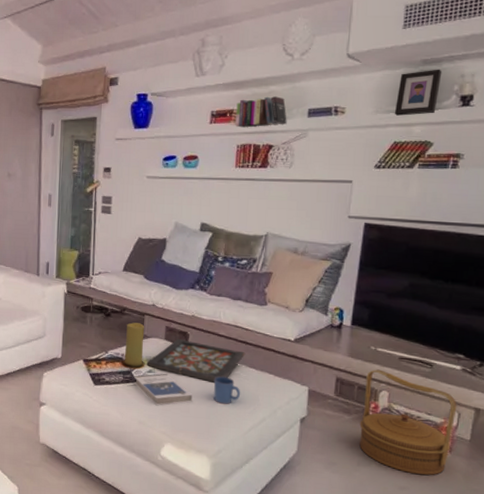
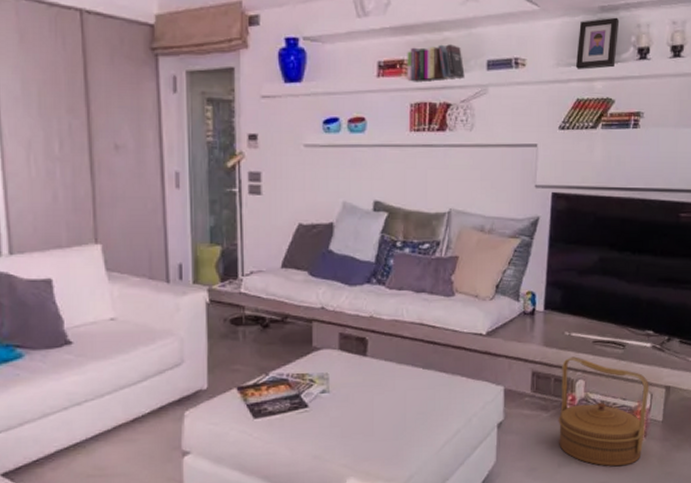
candle: present [120,322,145,370] -> none [285,332,317,392]
hardback book: present [134,373,193,406] -> none [304,391,377,433]
decorative tray: present [147,339,246,383] -> none [320,347,434,396]
mug: present [213,376,241,405] -> none [399,386,432,421]

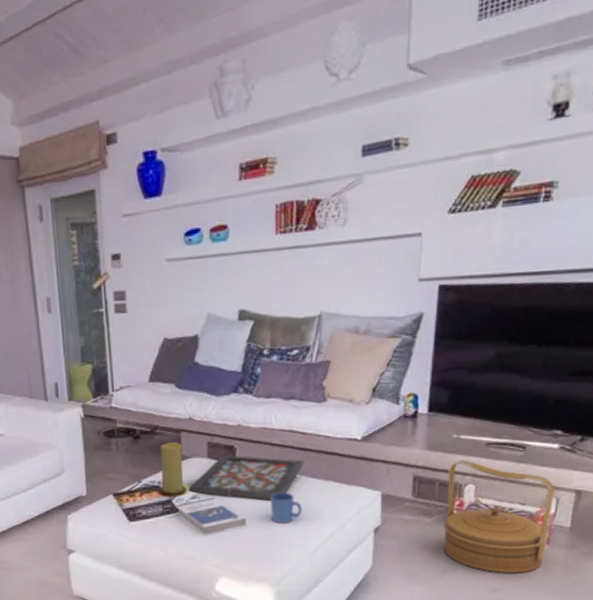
candle: none [285,332,317,392] -> present [157,442,187,498]
hardback book: none [304,391,377,433] -> present [176,497,247,536]
decorative tray: none [320,347,434,396] -> present [190,455,305,501]
mug: none [399,386,432,421] -> present [269,492,303,525]
books: present [407,44,465,83] -> none [271,133,336,181]
picture frame: present [575,17,620,70] -> none [470,71,530,141]

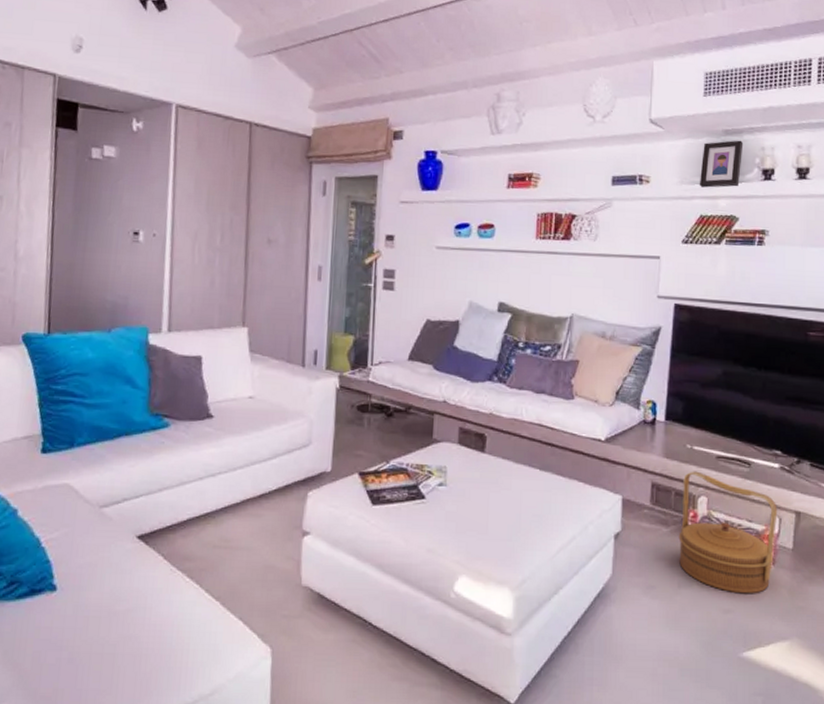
candle: present [157,442,187,498] -> none [405,424,435,483]
hardback book: present [176,497,247,536] -> none [421,486,492,528]
decorative tray: present [190,455,305,501] -> none [437,443,552,495]
mug: present [269,492,303,525] -> none [515,487,547,523]
picture frame: none [470,71,530,141] -> present [699,140,744,188]

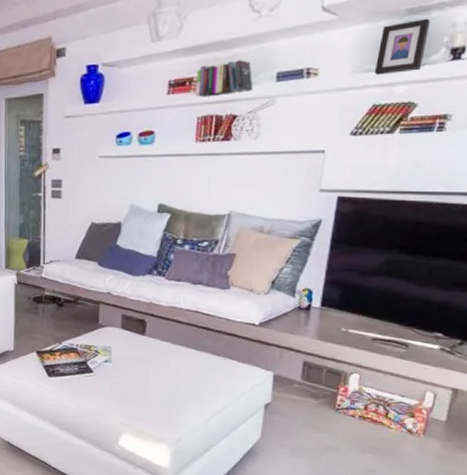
books: none [535,160,590,195] -> present [195,60,253,97]
basket: present [678,471,778,594] -> none [327,351,434,459]

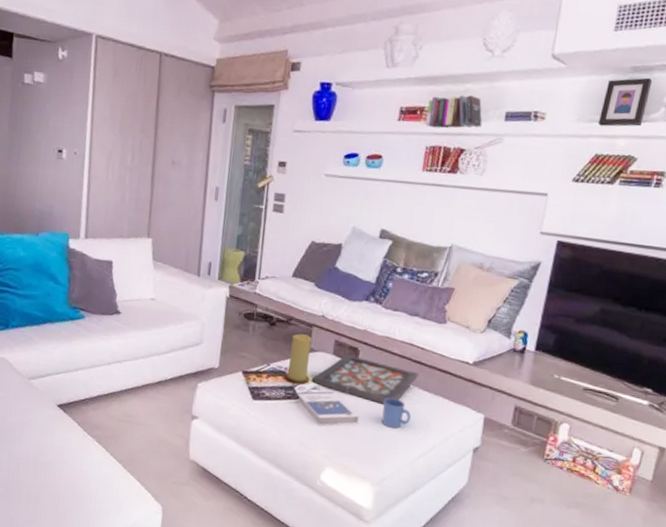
candle: none [75,312,101,360] -> present [283,334,312,386]
hardback book: none [89,362,151,396] -> present [296,391,360,427]
decorative tray: none [103,327,207,371] -> present [312,355,420,404]
mug: none [173,364,202,393] -> present [381,397,412,430]

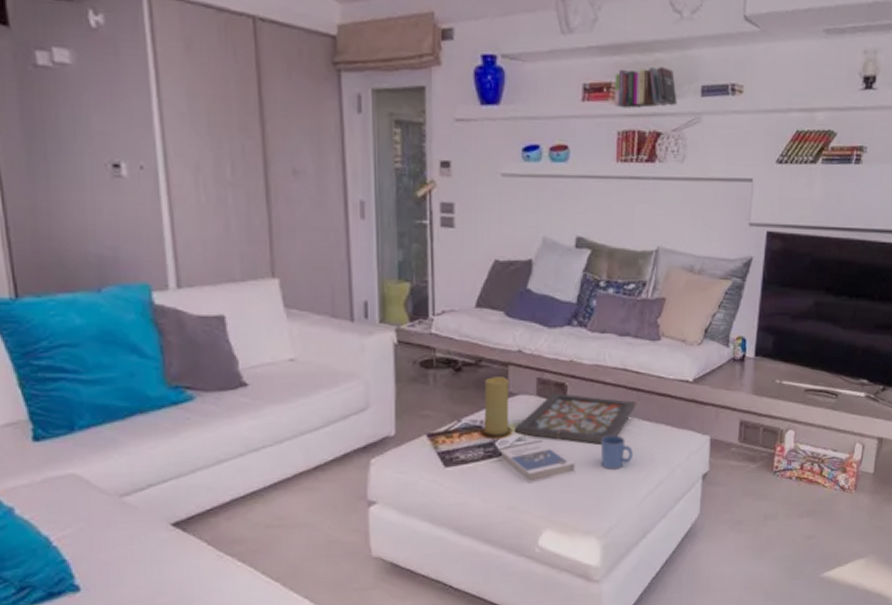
picture frame: present [597,77,653,127] -> none [796,41,845,99]

